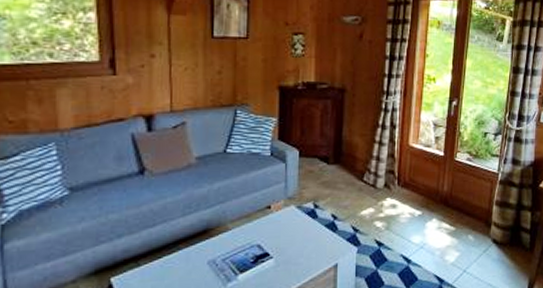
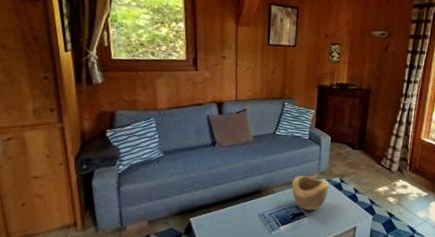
decorative bowl: none [251,204,299,250] -> present [291,176,329,211]

